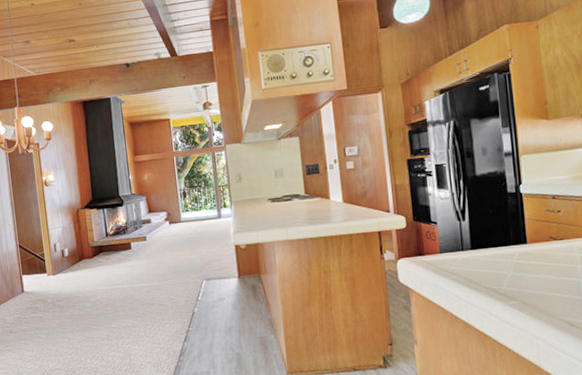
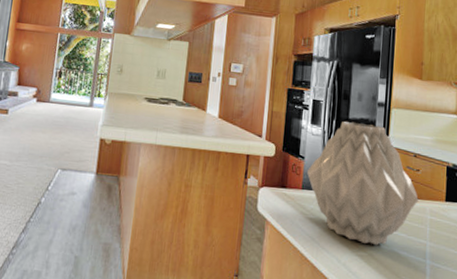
vase: none [441,176,564,293] -> present [306,121,419,246]

